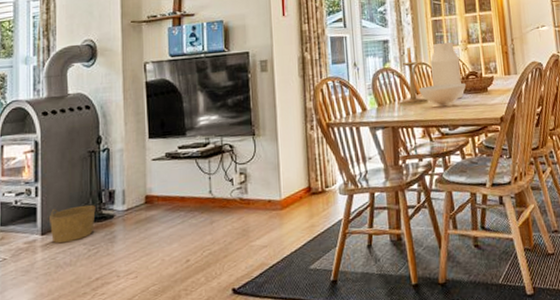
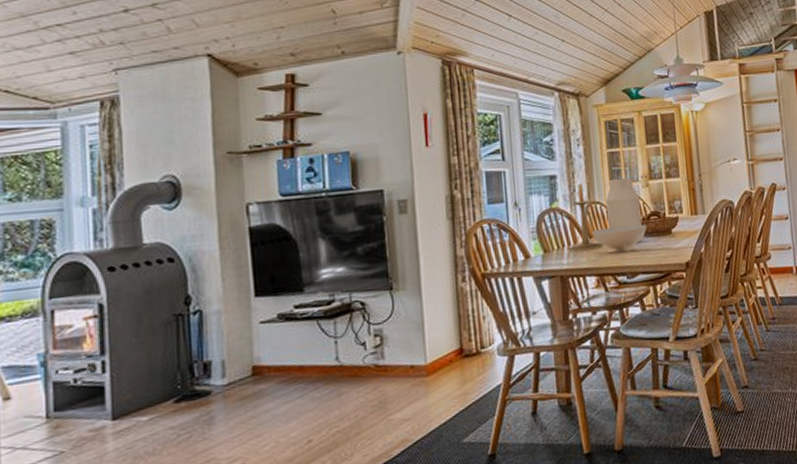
basket: present [50,204,96,244] -> none [123,379,186,430]

